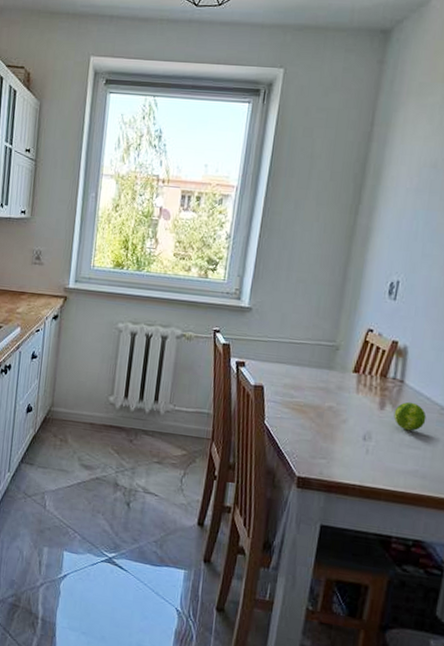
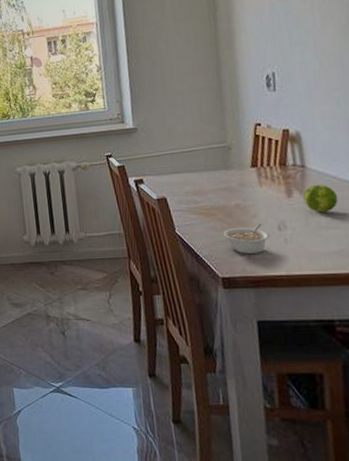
legume: none [309,429,354,459] -> present [223,223,270,255]

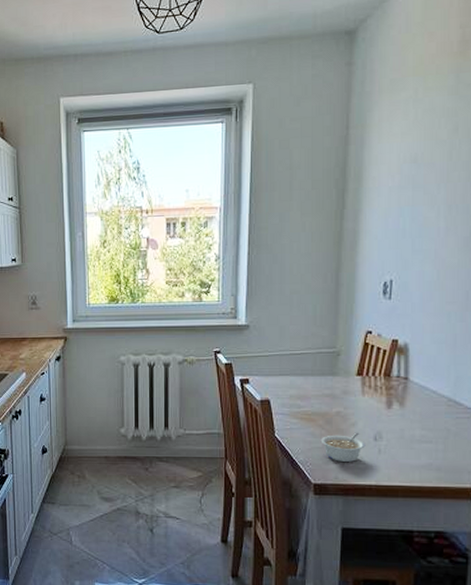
fruit: present [303,184,339,213] -> none [402,397,434,426]

